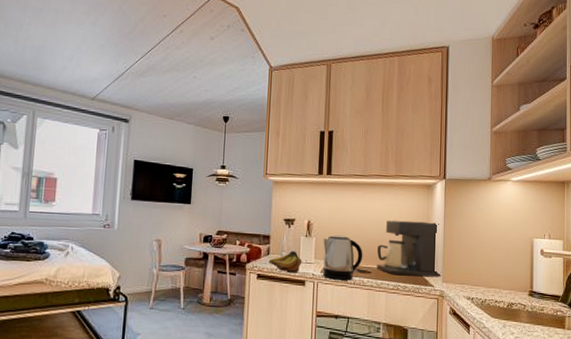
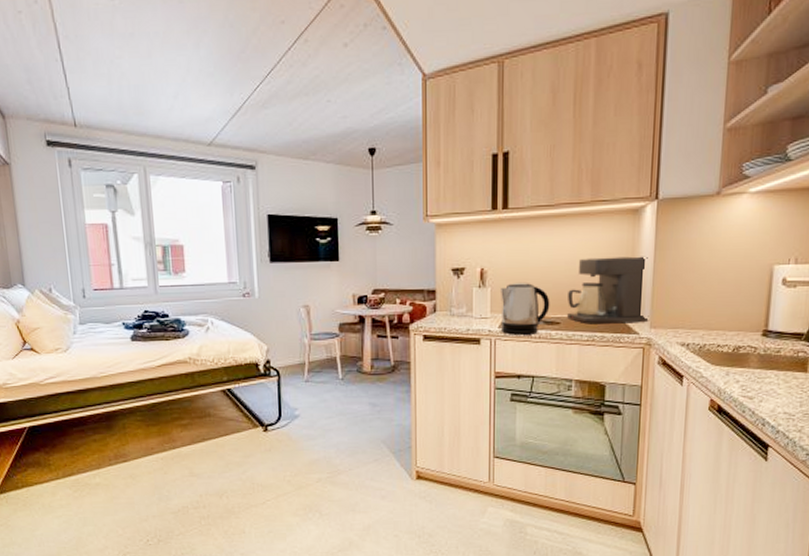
fruit: present [268,251,302,273] -> none [435,305,476,331]

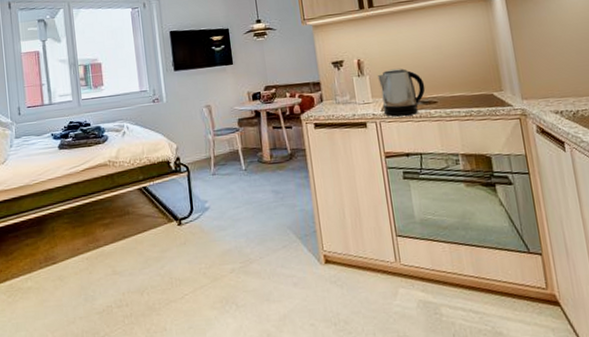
coffee maker: present [567,256,649,324] -> none [439,37,519,101]

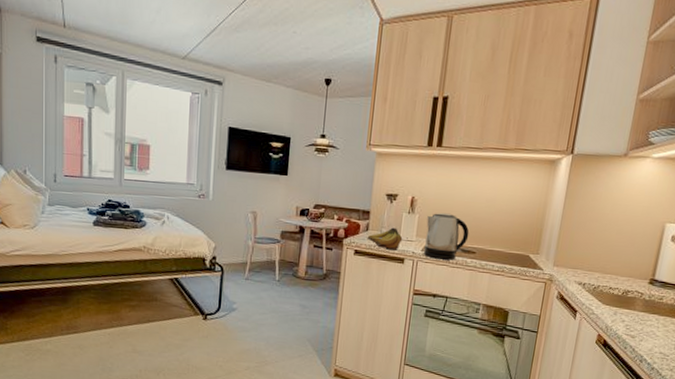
fruit: none [323,93,360,117] -> present [367,227,403,250]

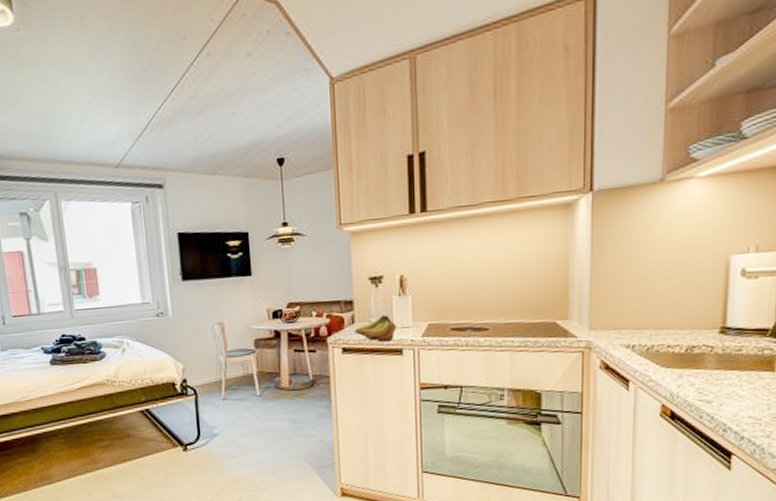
kettle: present [423,212,469,260] -> none [422,287,477,344]

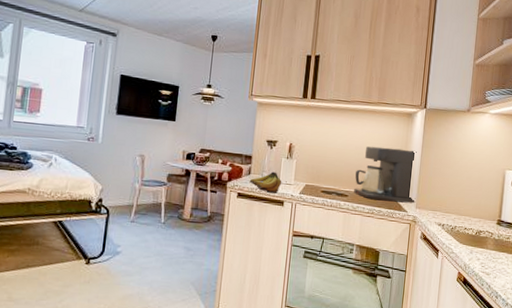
coffee maker: none [496,254,588,329] -> present [354,146,417,204]

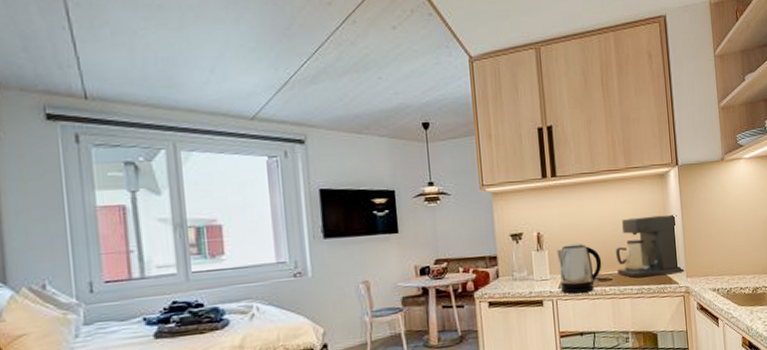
fruit: present [249,171,282,193] -> none [499,269,537,294]
kettle: none [301,158,342,203] -> present [557,243,602,294]

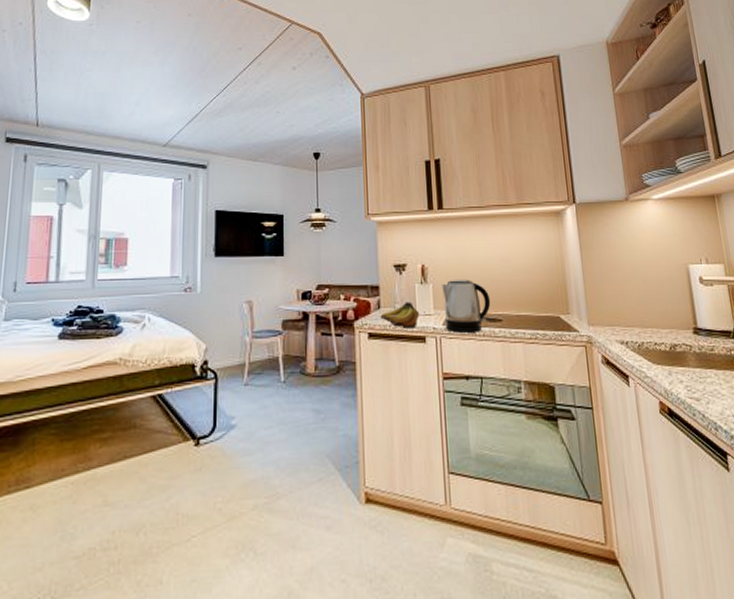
fruit: none [499,269,537,294] -> present [380,301,420,328]
coffee maker: present [616,215,685,278] -> none [506,255,586,322]

